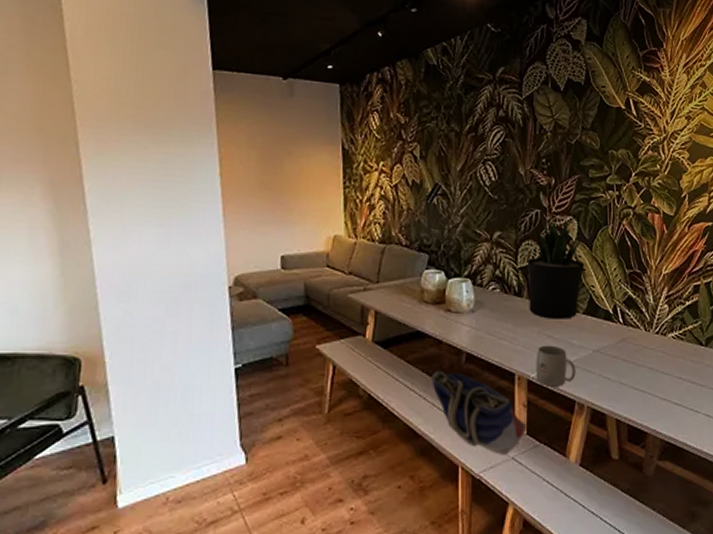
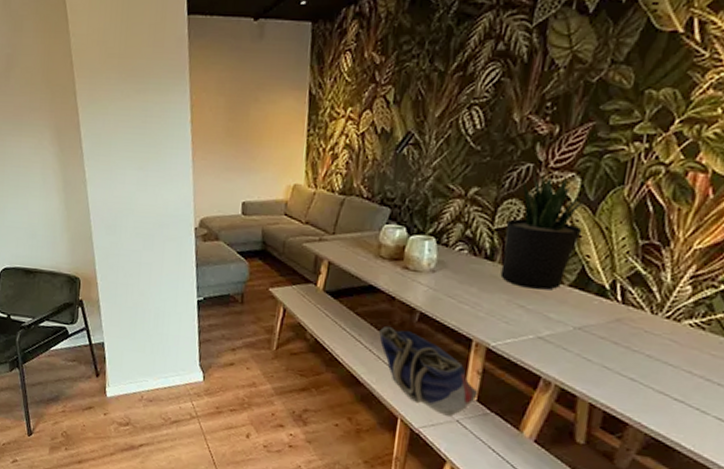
mug: present [536,345,576,387] -> none [497,314,548,360]

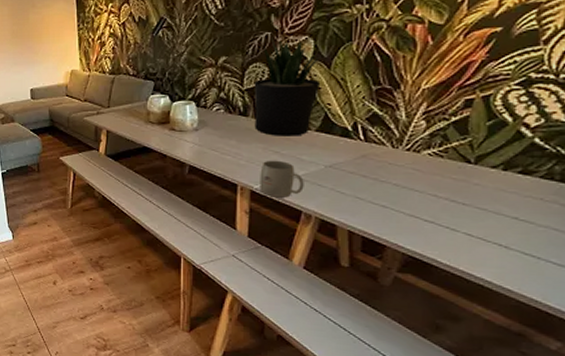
tote bag: present [379,325,478,418] -> none [157,179,248,253]
mug: none [497,314,548,360] -> present [260,160,304,198]

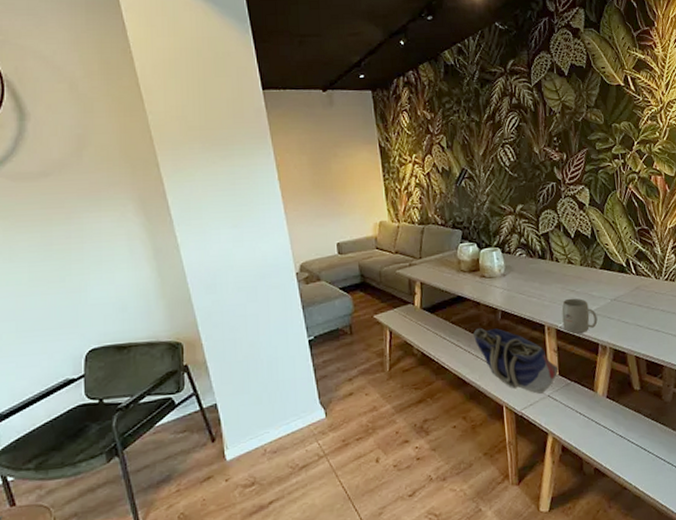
tote bag: none [157,179,248,253] -> present [473,327,558,395]
planter: present [253,36,322,136] -> none [547,186,599,276]

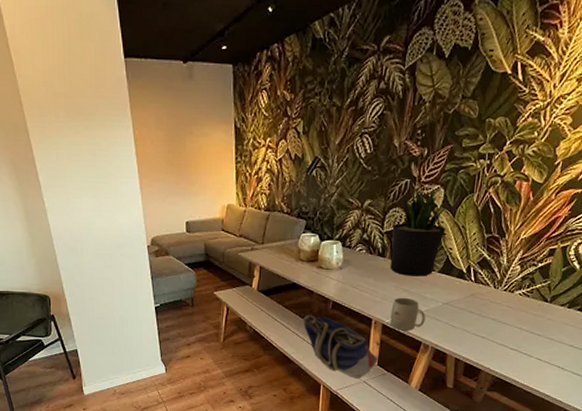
planter: none [547,186,599,276] -> present [390,184,449,277]

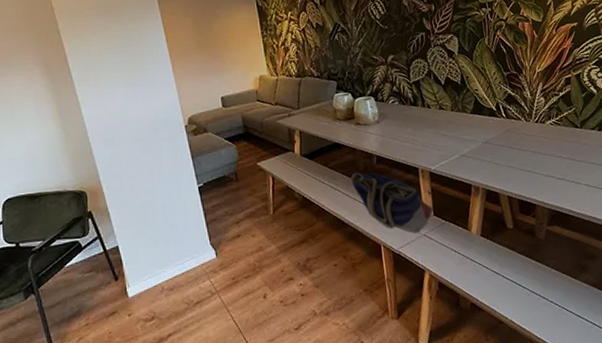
planter: present [390,184,449,277] -> none [418,36,468,121]
mug: present [390,297,426,331] -> none [434,142,470,176]

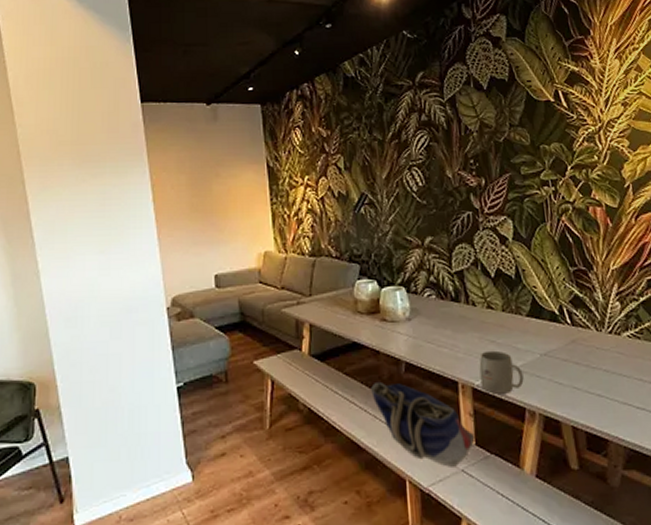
mug: none [434,142,470,176] -> present [479,350,524,394]

